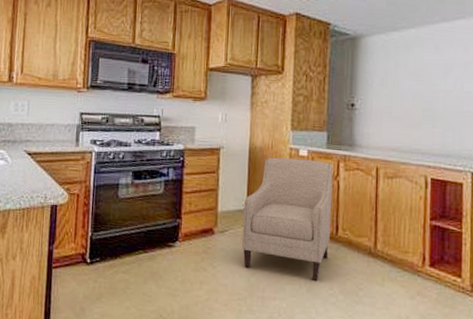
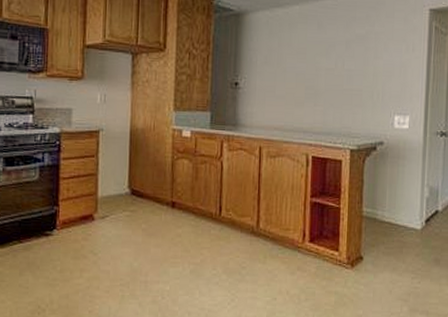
chair: present [242,157,334,281] -> none [124,139,217,262]

